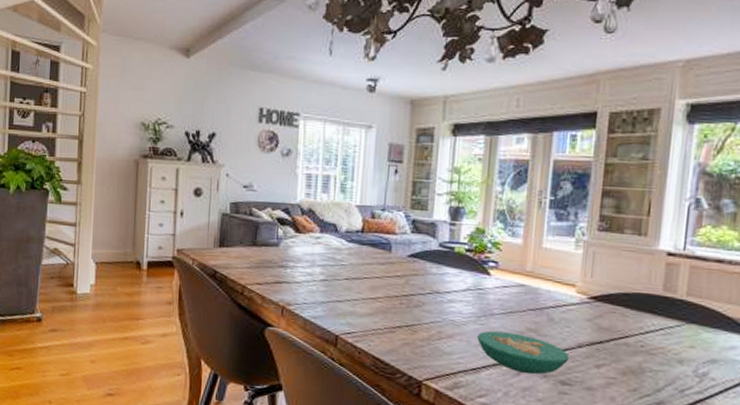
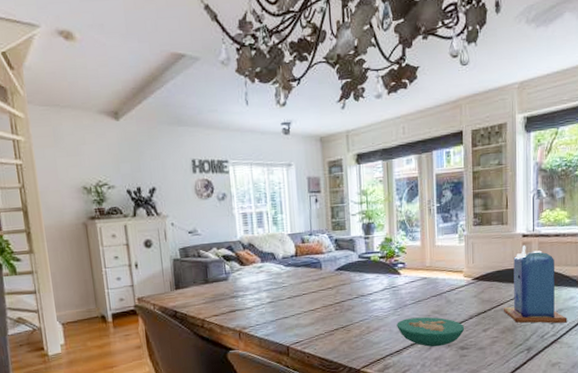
candle: none [628,265,723,380] -> present [504,244,567,324]

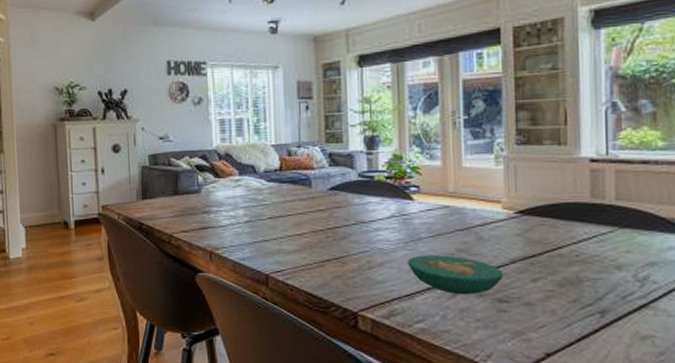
candle: present [504,244,567,324] -> none [563,172,665,282]

